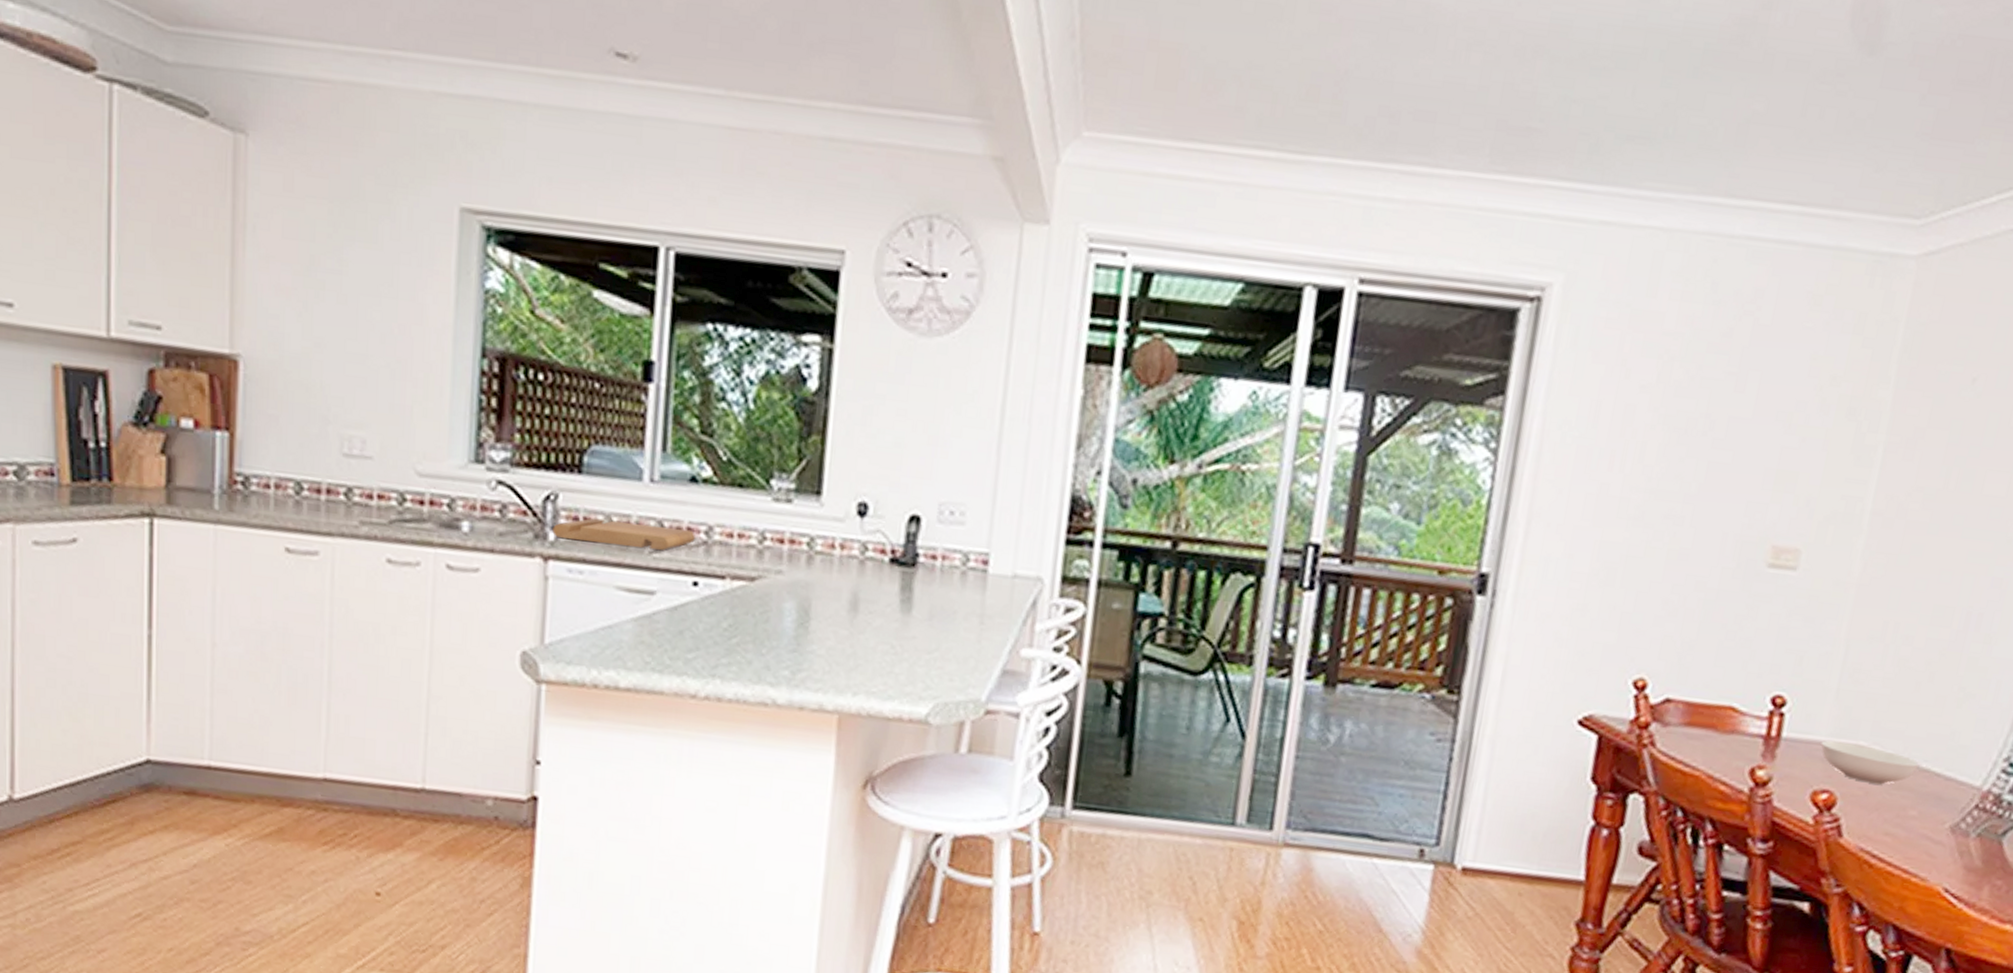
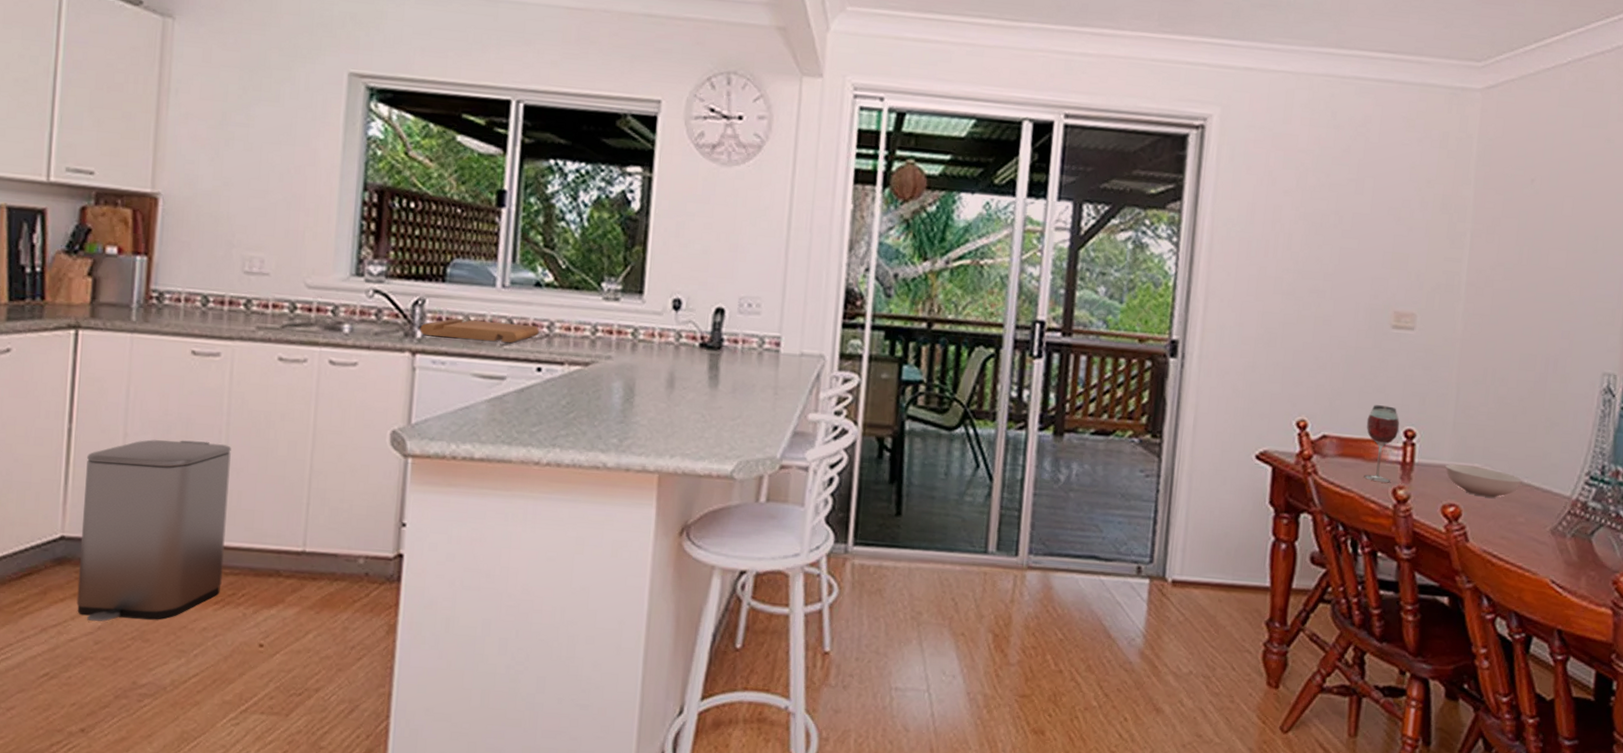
pedal bin: none [168,651,336,859] -> present [76,439,231,622]
wineglass: none [1714,663,1767,761] -> present [1364,405,1400,483]

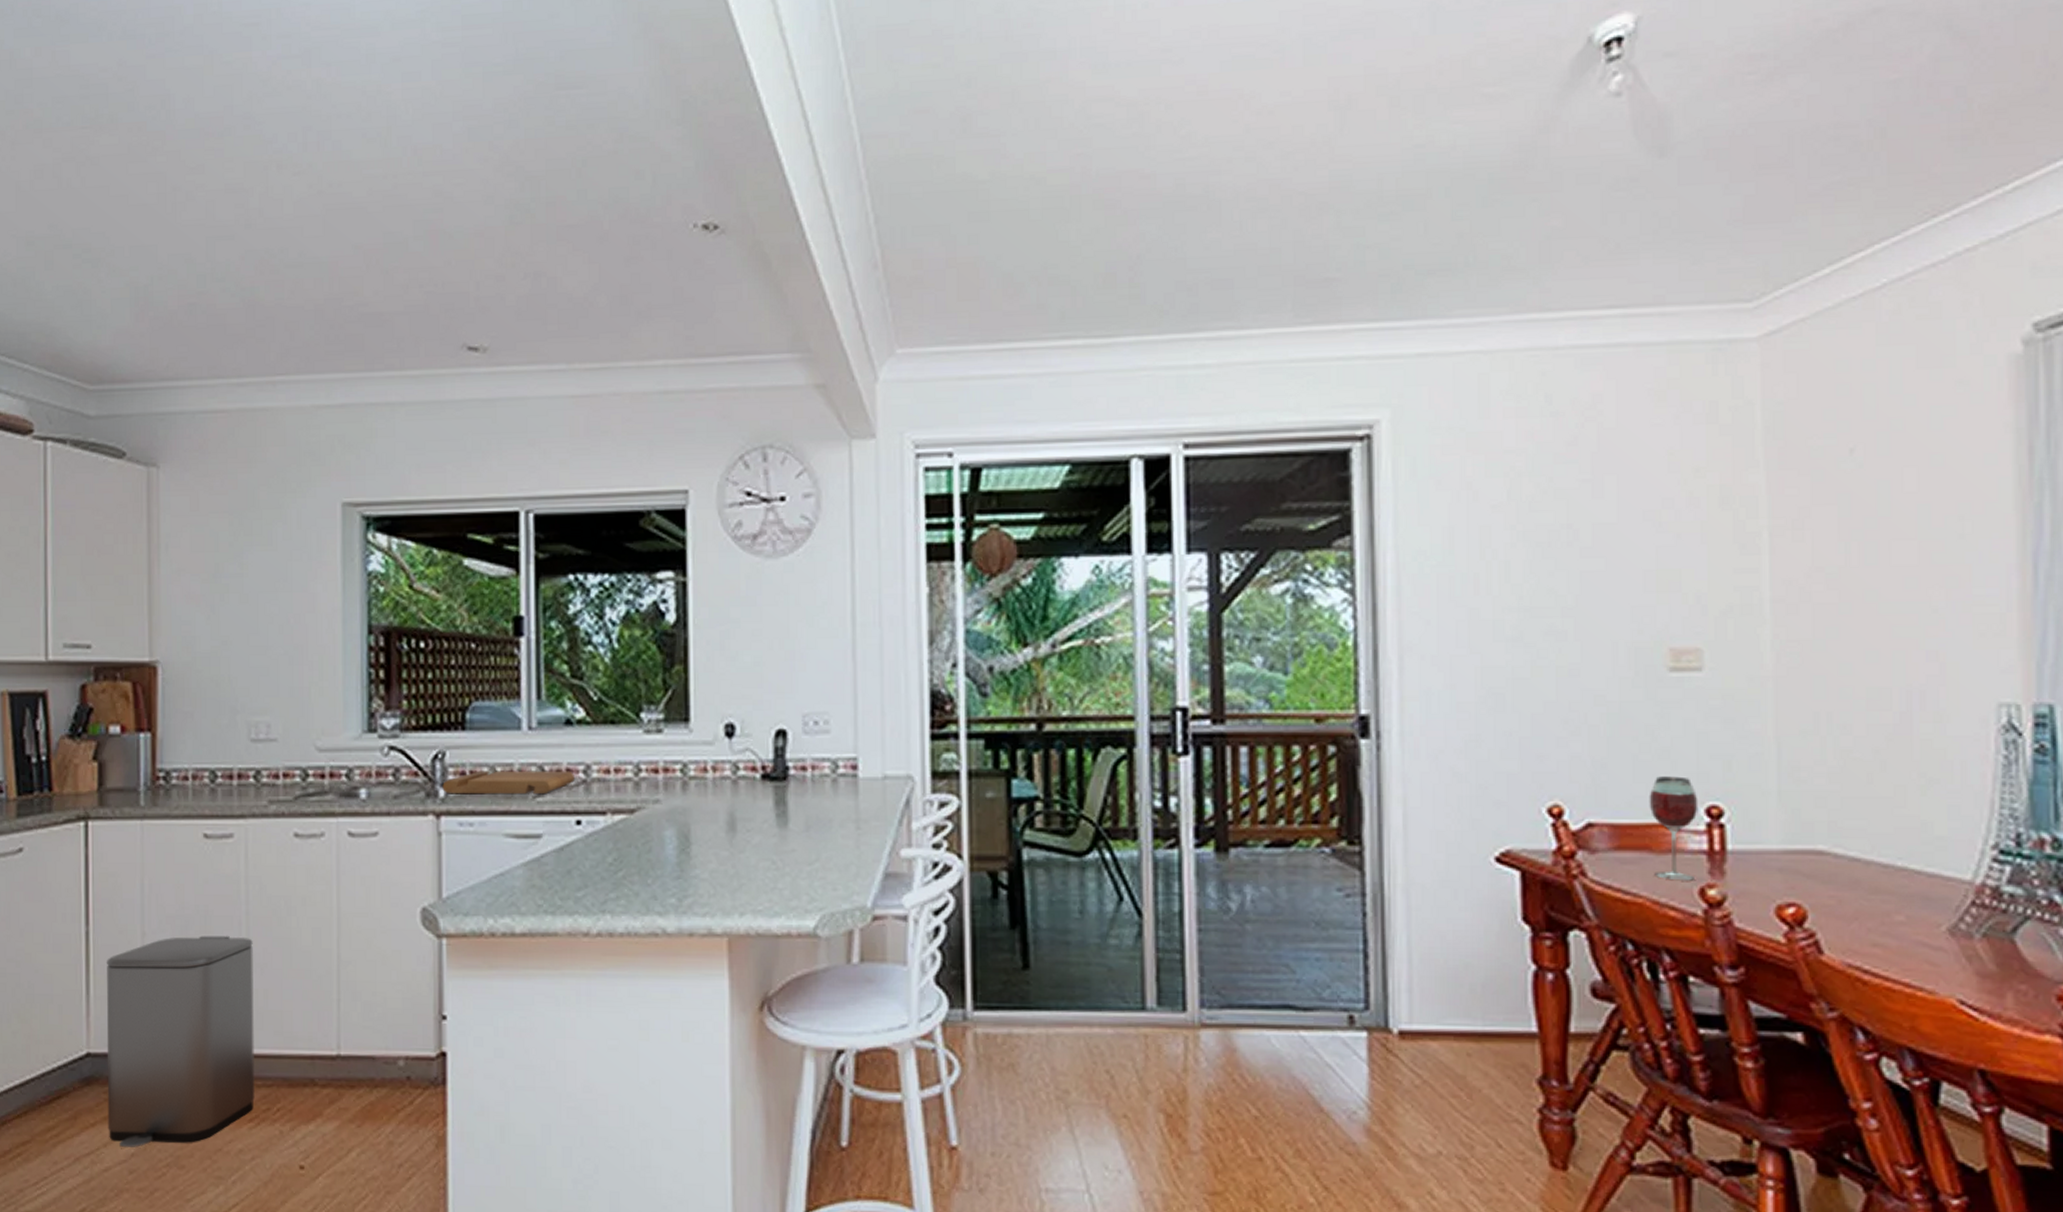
bowl: present [1445,464,1523,498] -> none [1774,849,1894,890]

